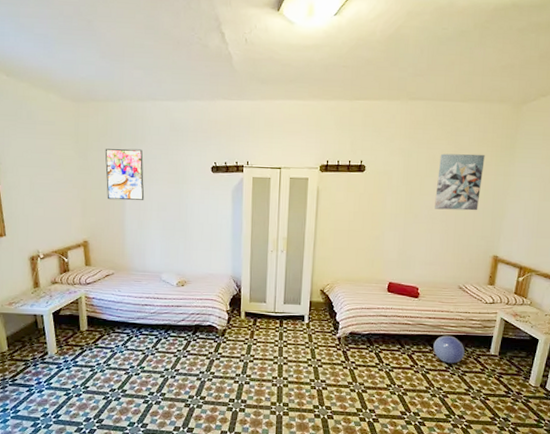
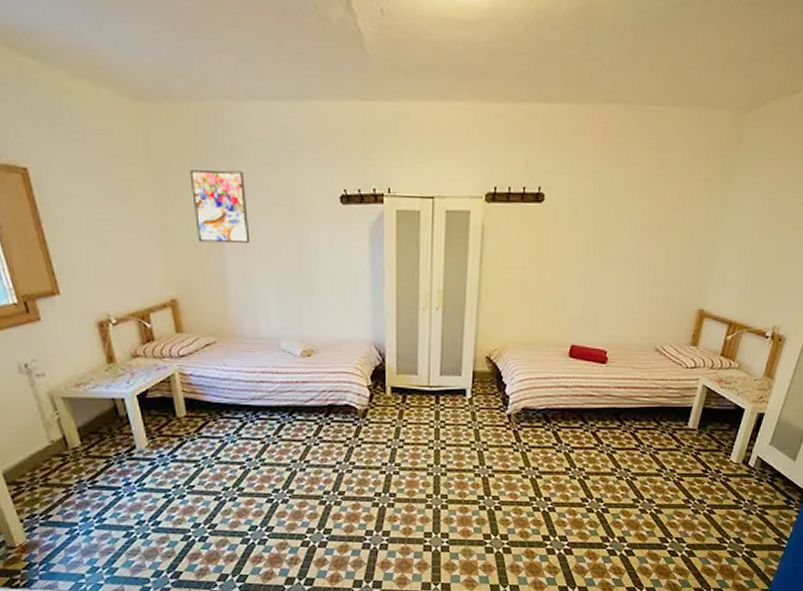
ball: present [433,335,465,364] -> none [622,408,659,441]
wall art: present [435,153,485,211] -> none [630,177,696,253]

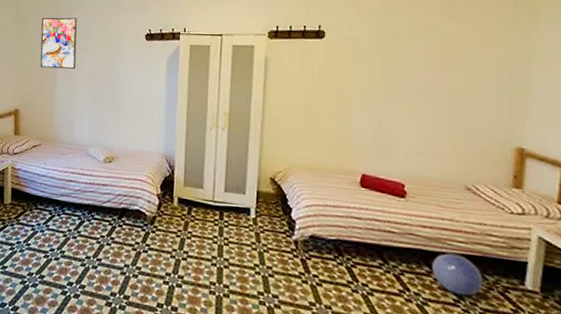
ball: none [622,408,659,441] -> present [432,253,483,296]

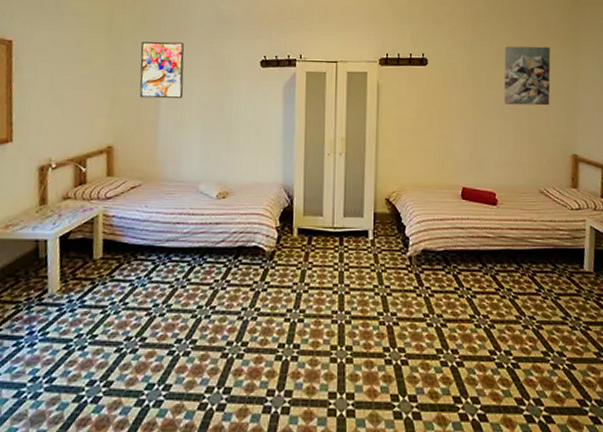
wall art: none [422,15,492,87] -> present [504,46,551,106]
ball: present [432,253,483,296] -> none [519,249,556,285]

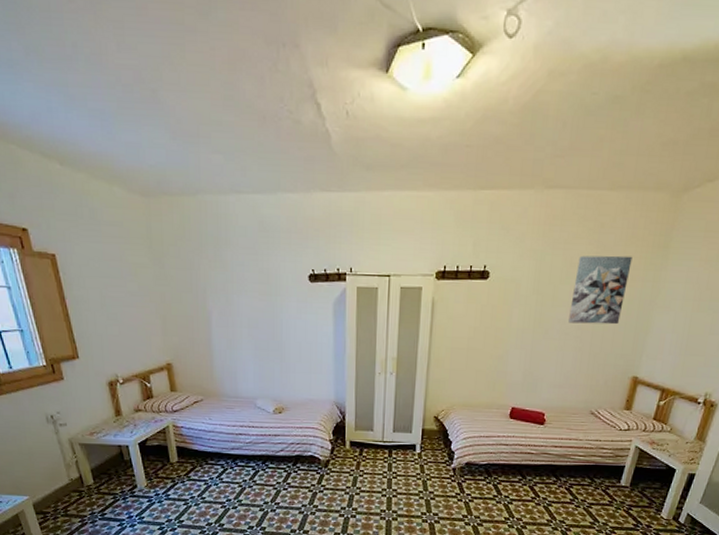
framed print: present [139,41,185,99] -> none [183,254,233,317]

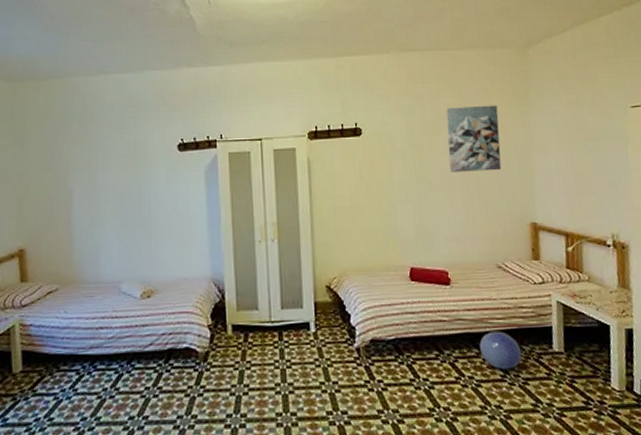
ball: none [557,465,593,496] -> present [479,331,522,370]

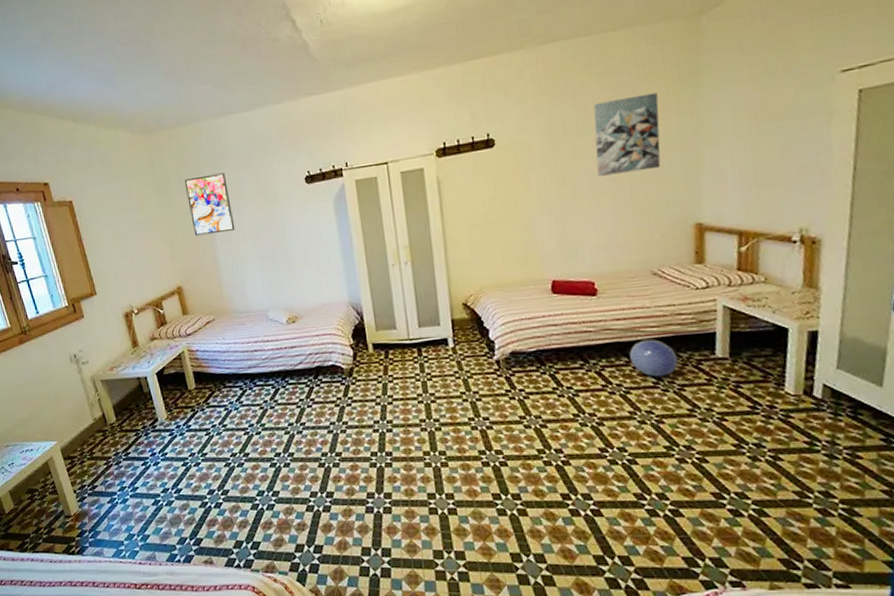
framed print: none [46,130,97,195] -> present [184,172,235,236]

